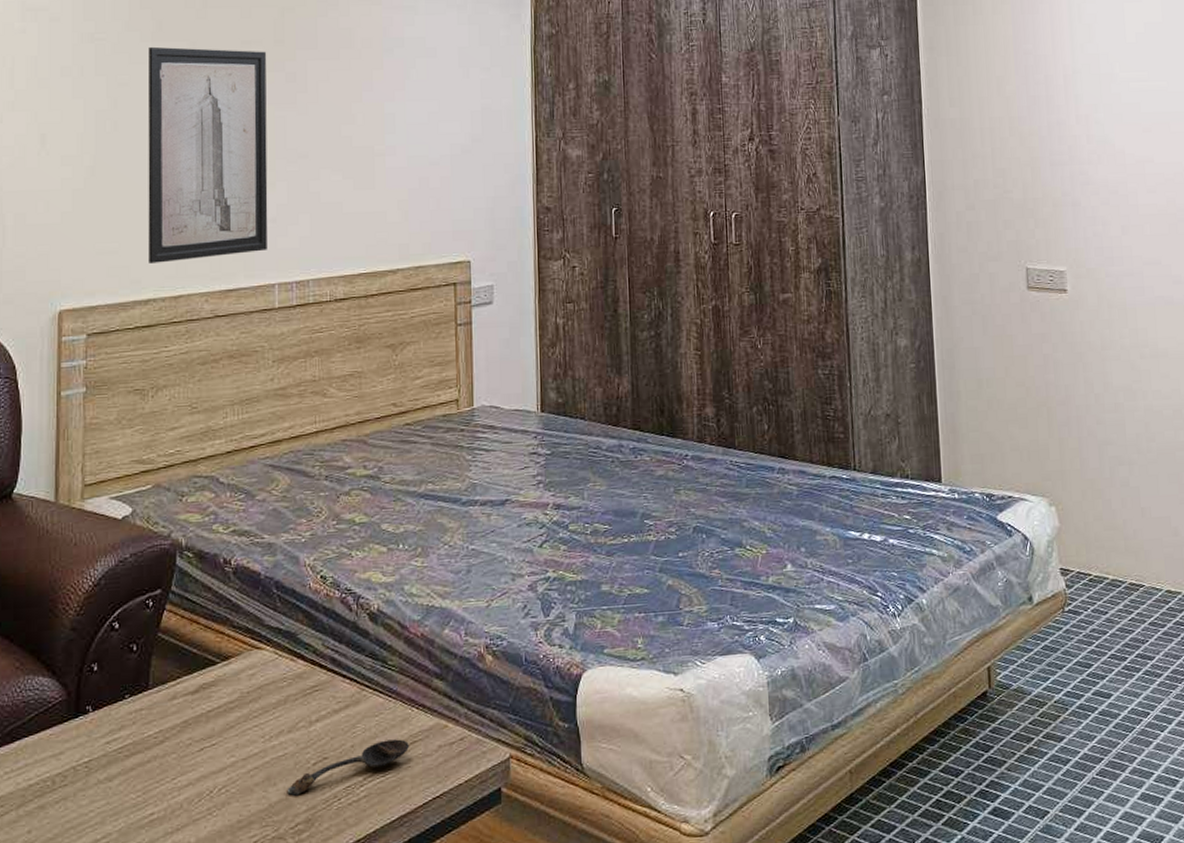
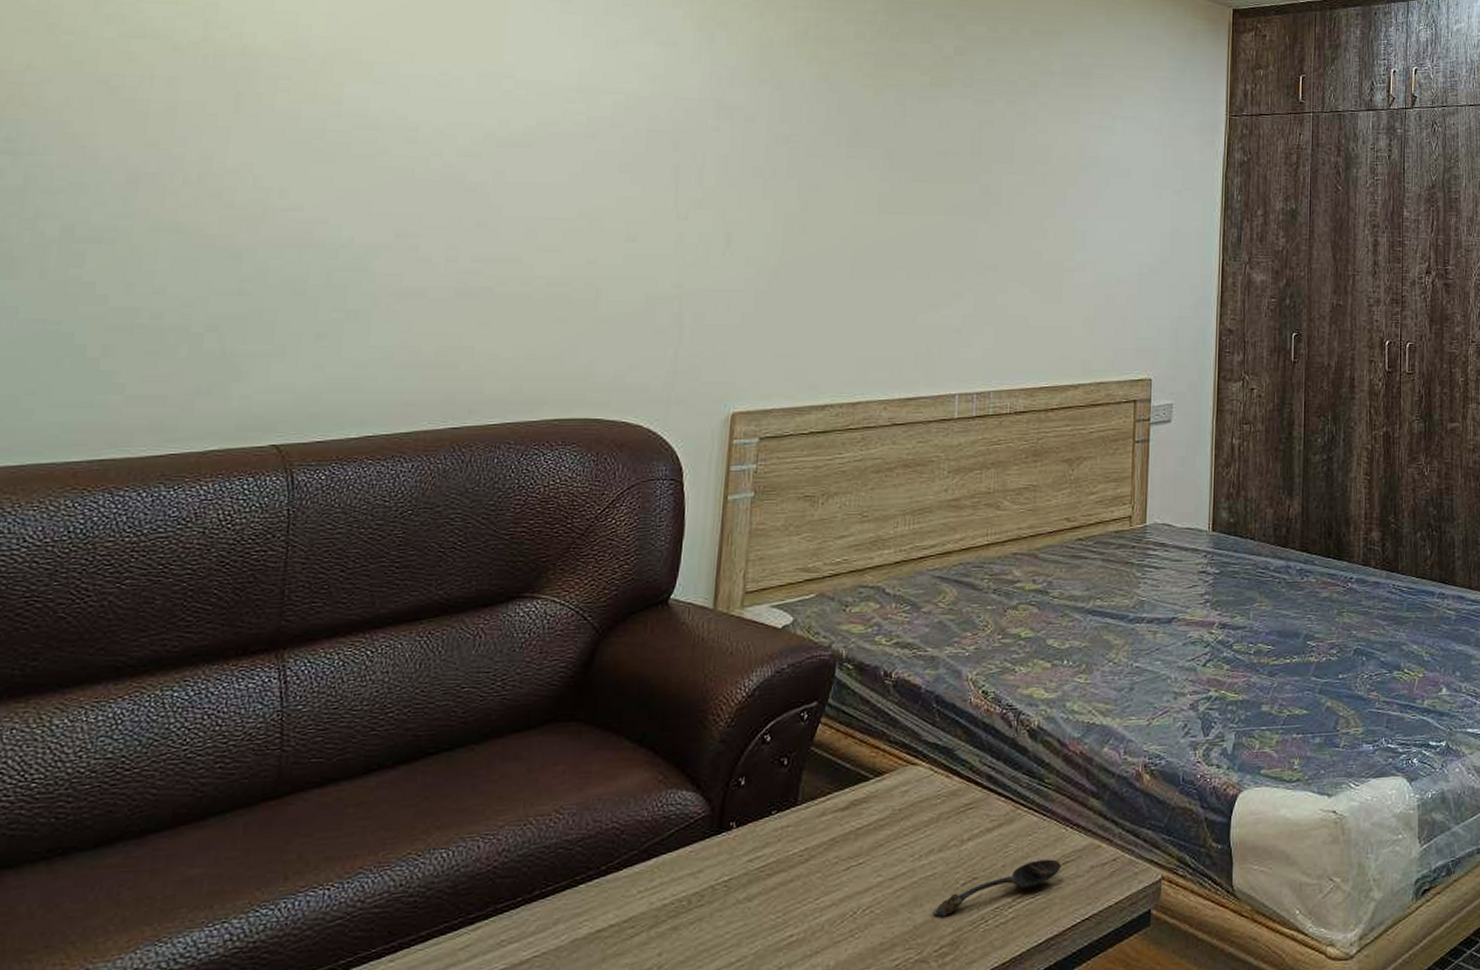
wall art: present [147,46,268,263] -> none [828,152,963,368]

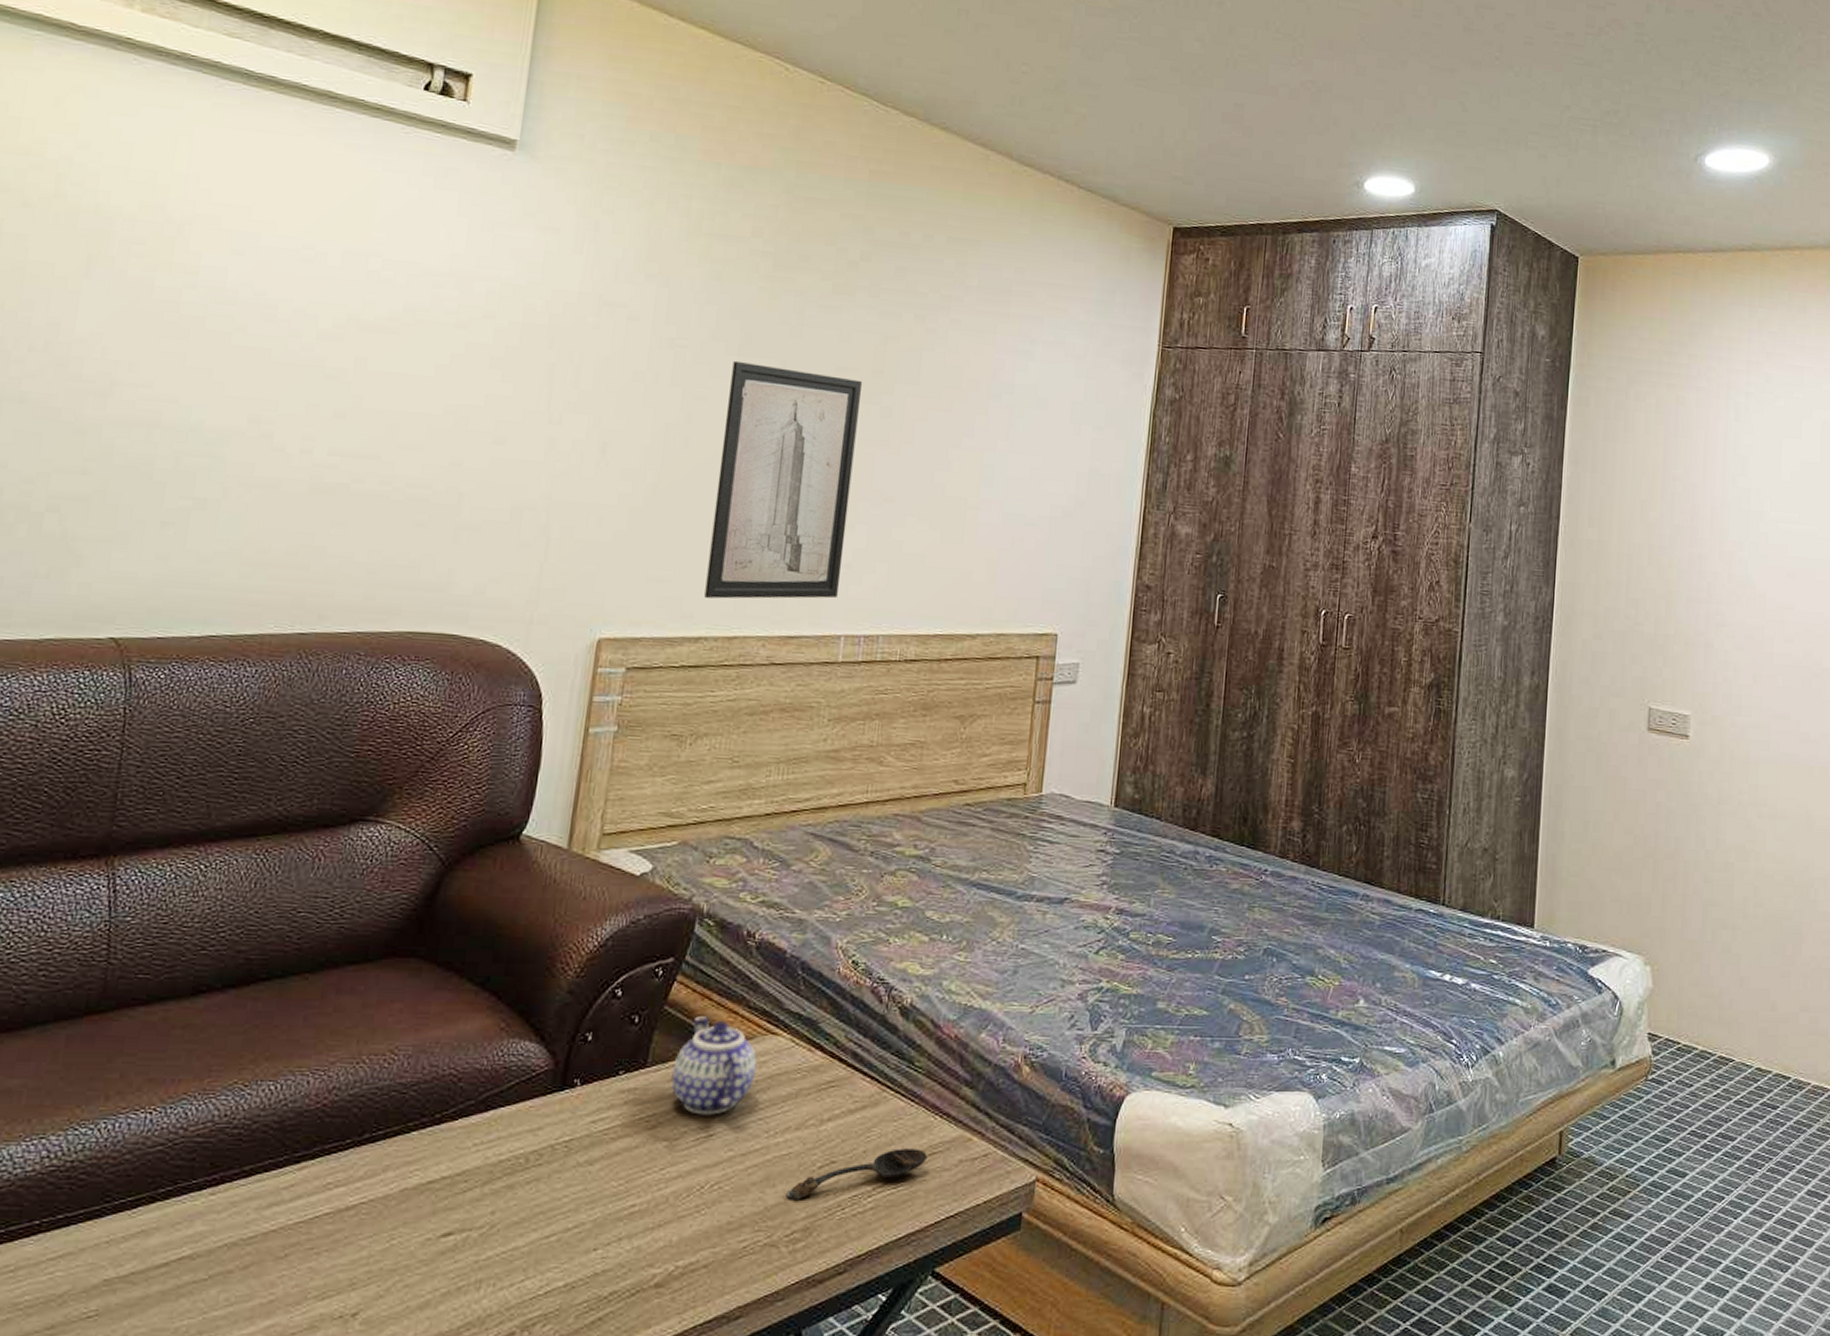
teapot: none [821,753,899,846] -> present [671,1016,757,1115]
wall art: none [828,152,963,368] -> present [704,360,863,599]

